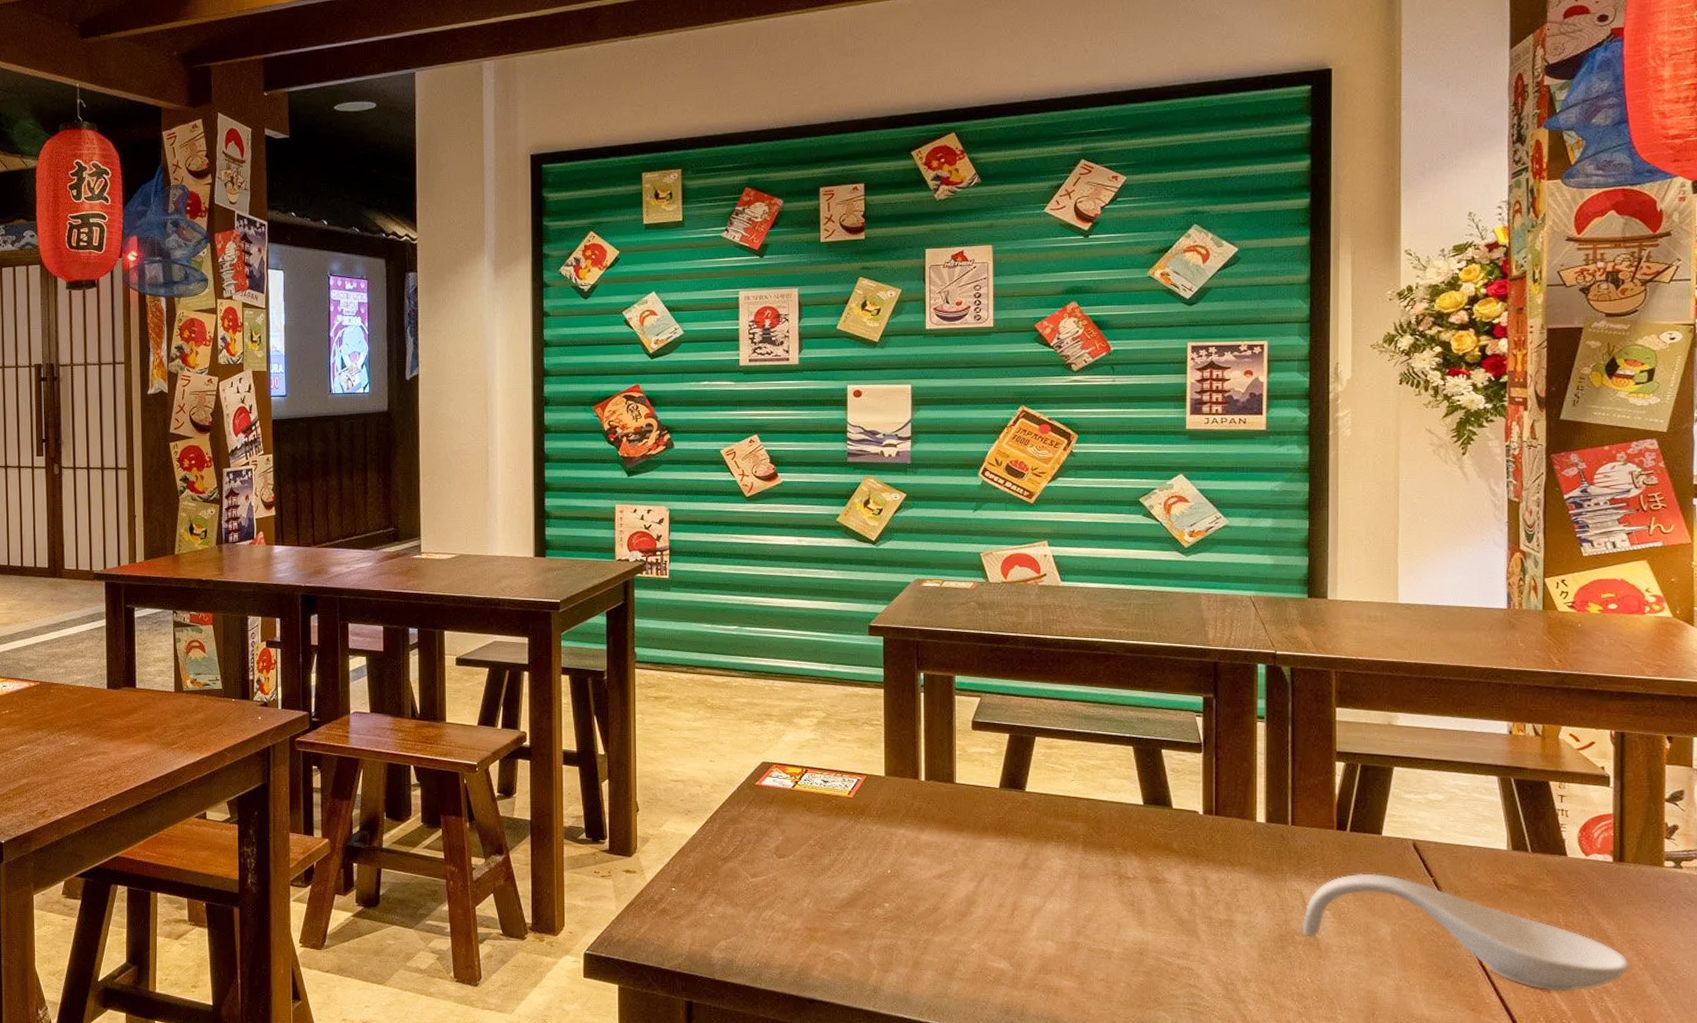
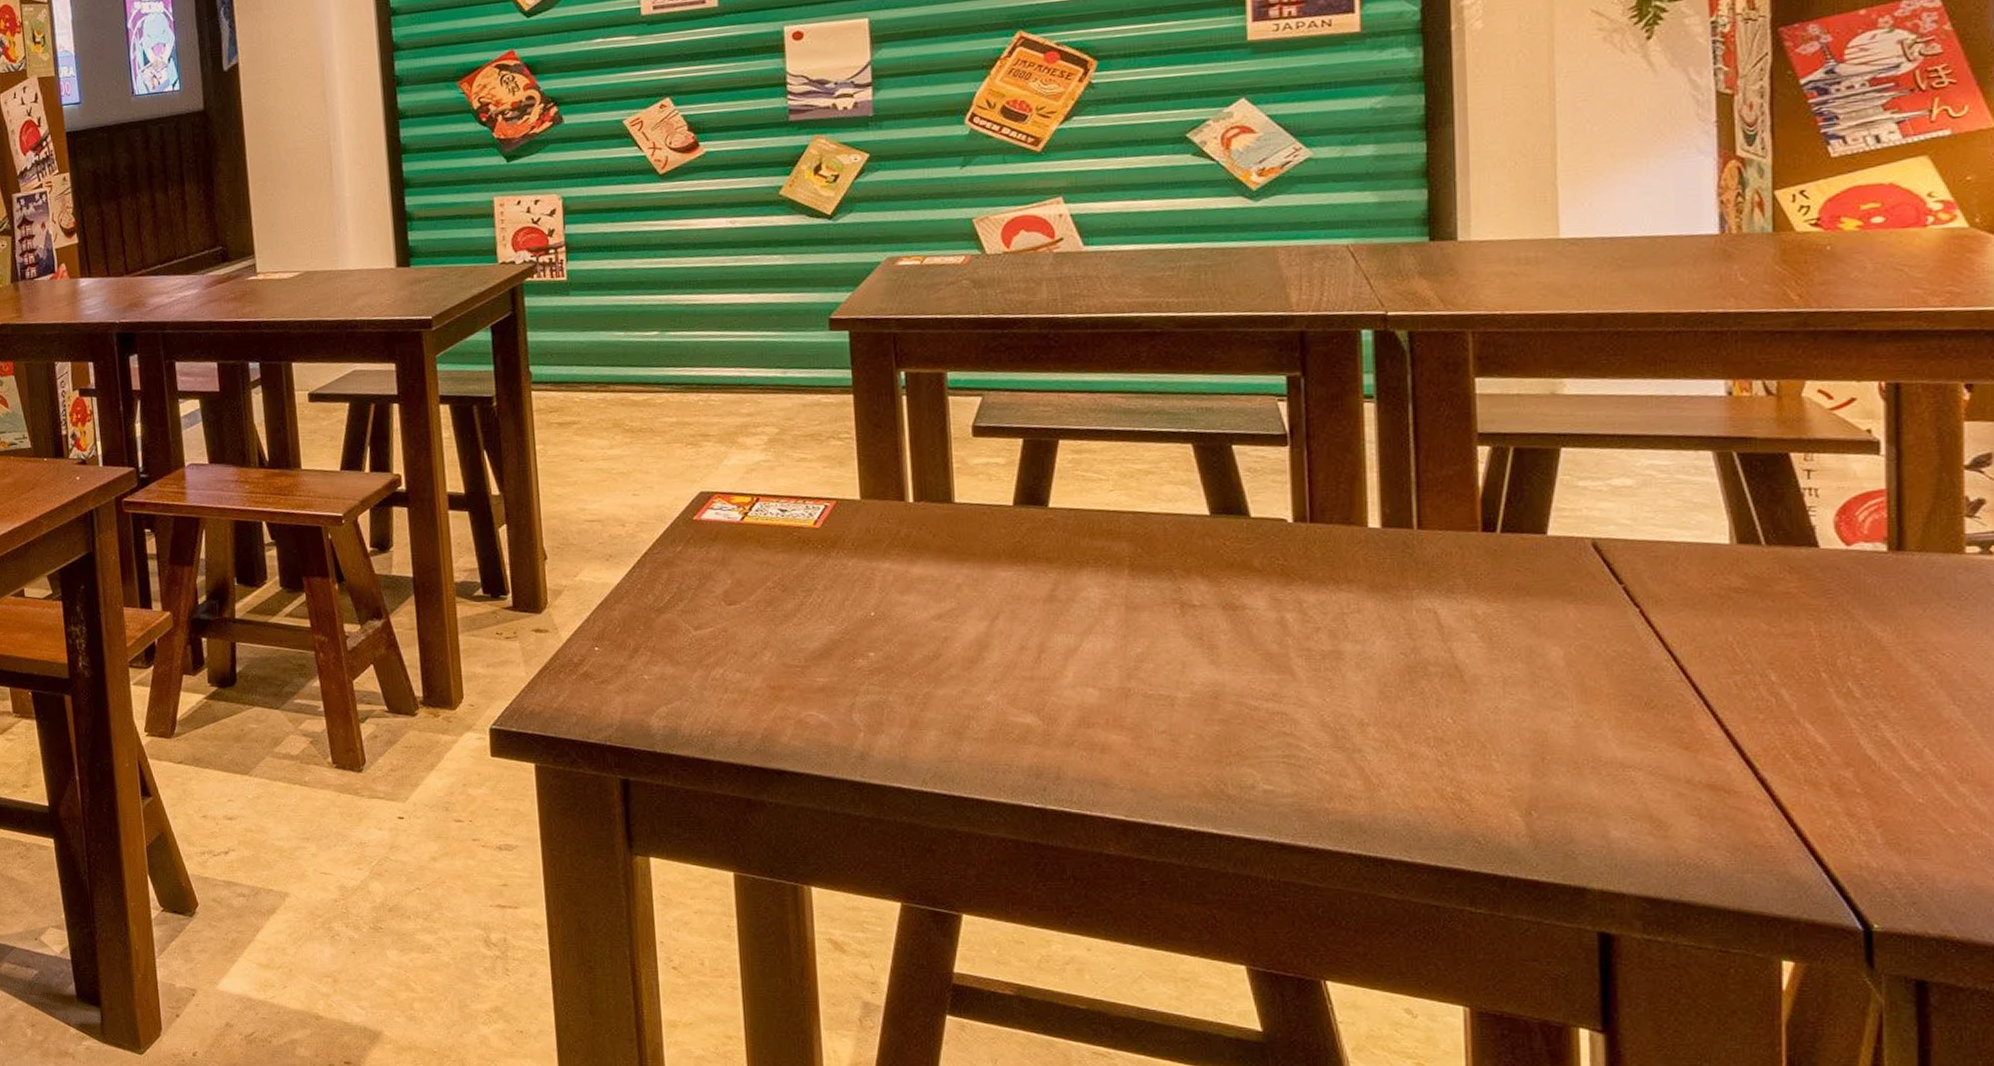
spoon rest: present [1302,873,1630,991] -> none [1437,583,1917,720]

